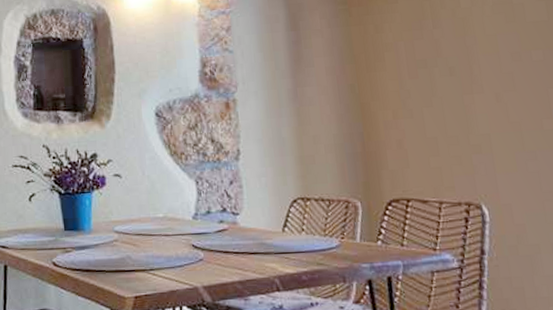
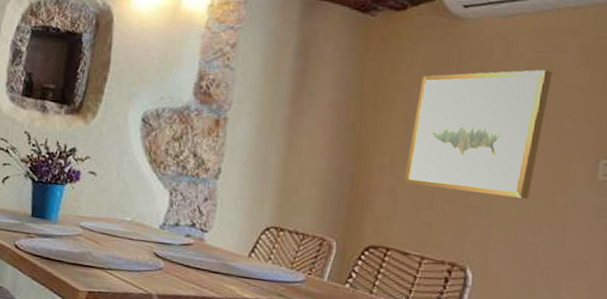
wall art: none [403,9,521,135] -> present [403,70,553,199]

